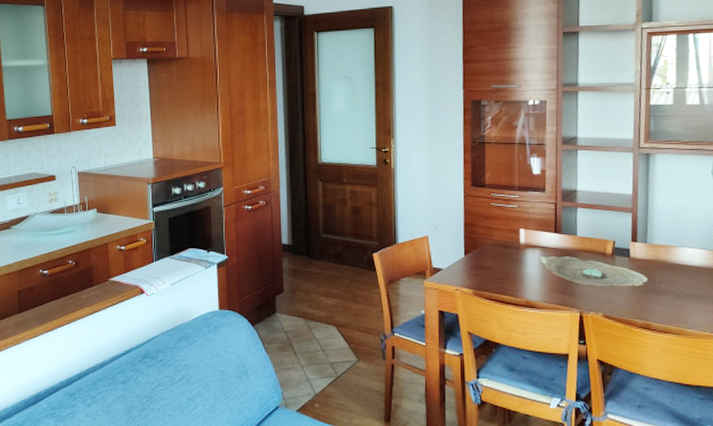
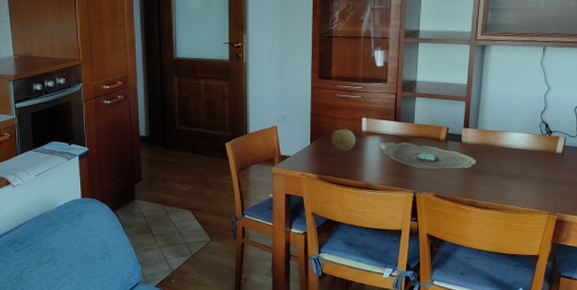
fruit: none [487,239,514,265] -> present [332,128,356,152]

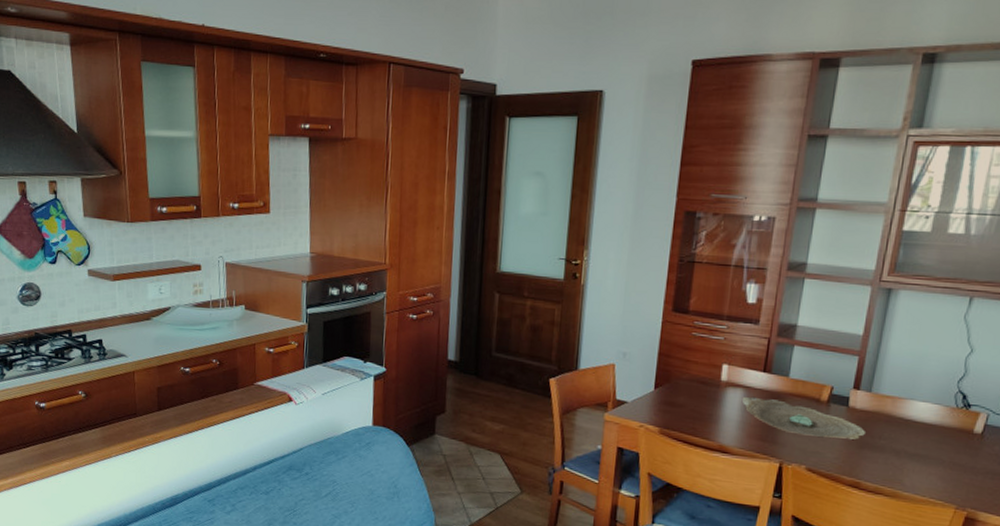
fruit: present [332,128,356,152] -> none [681,374,712,404]

